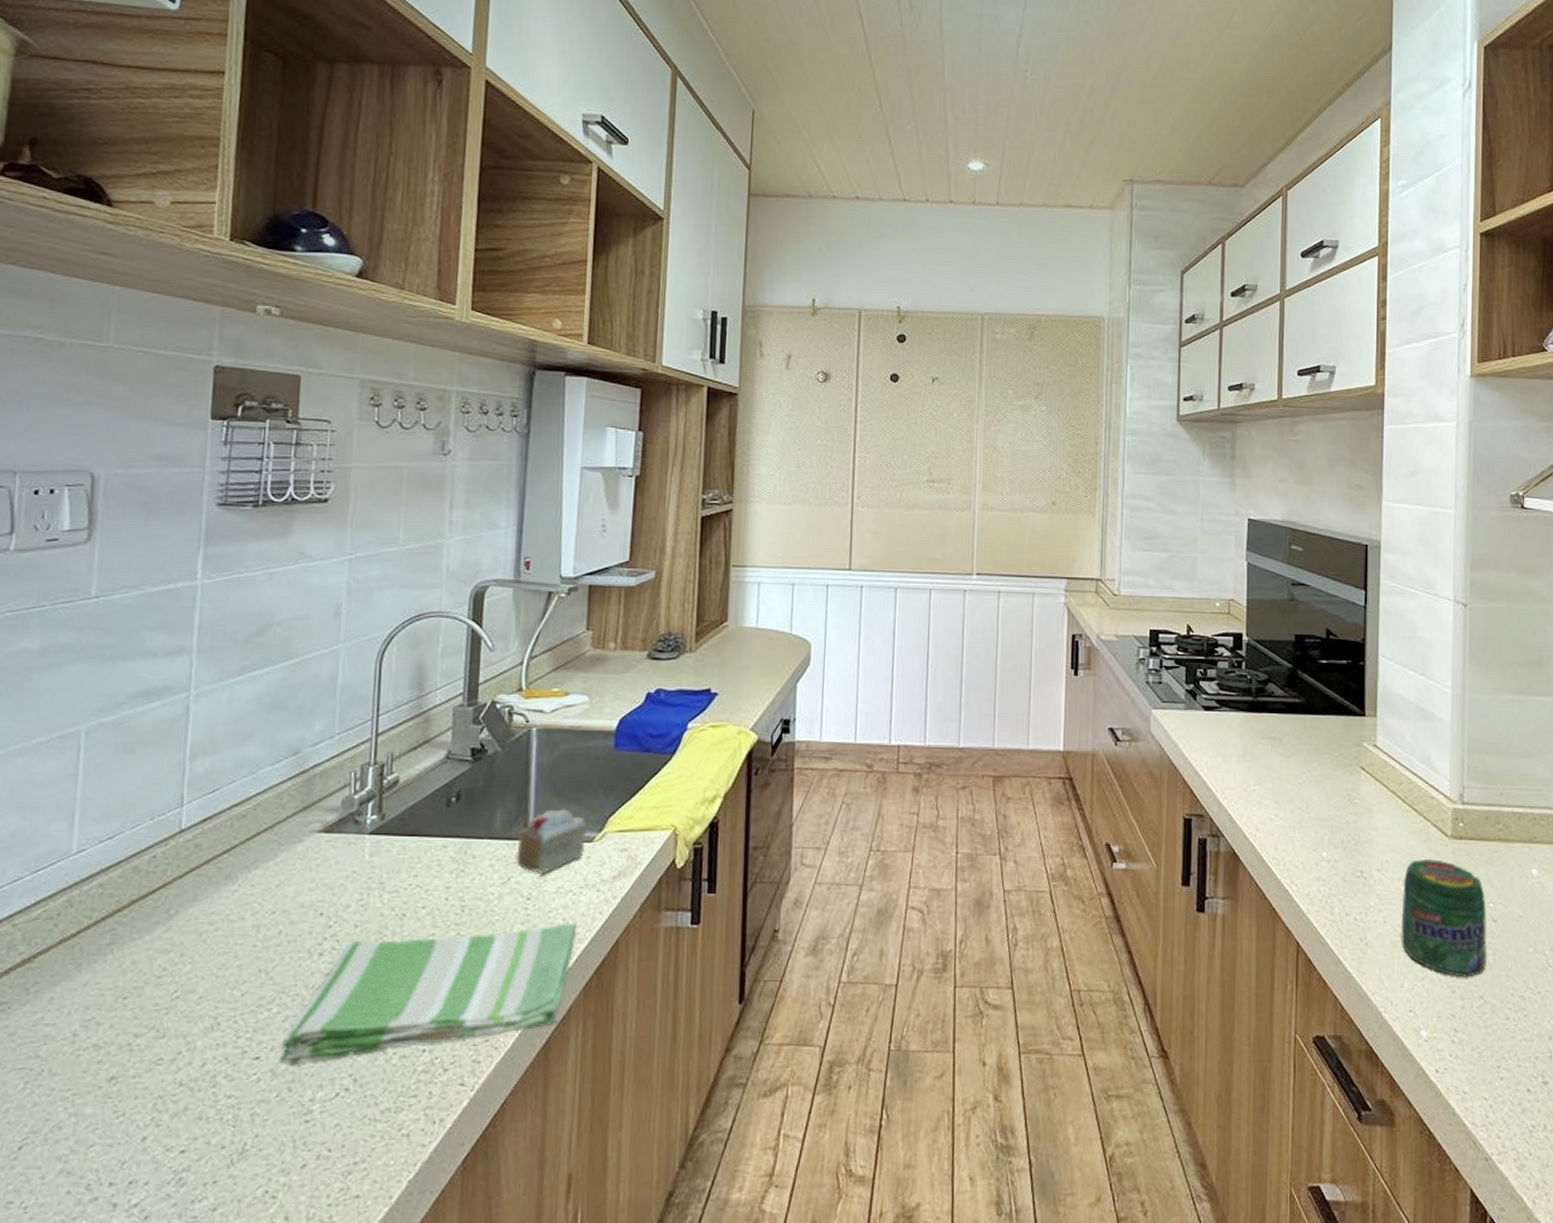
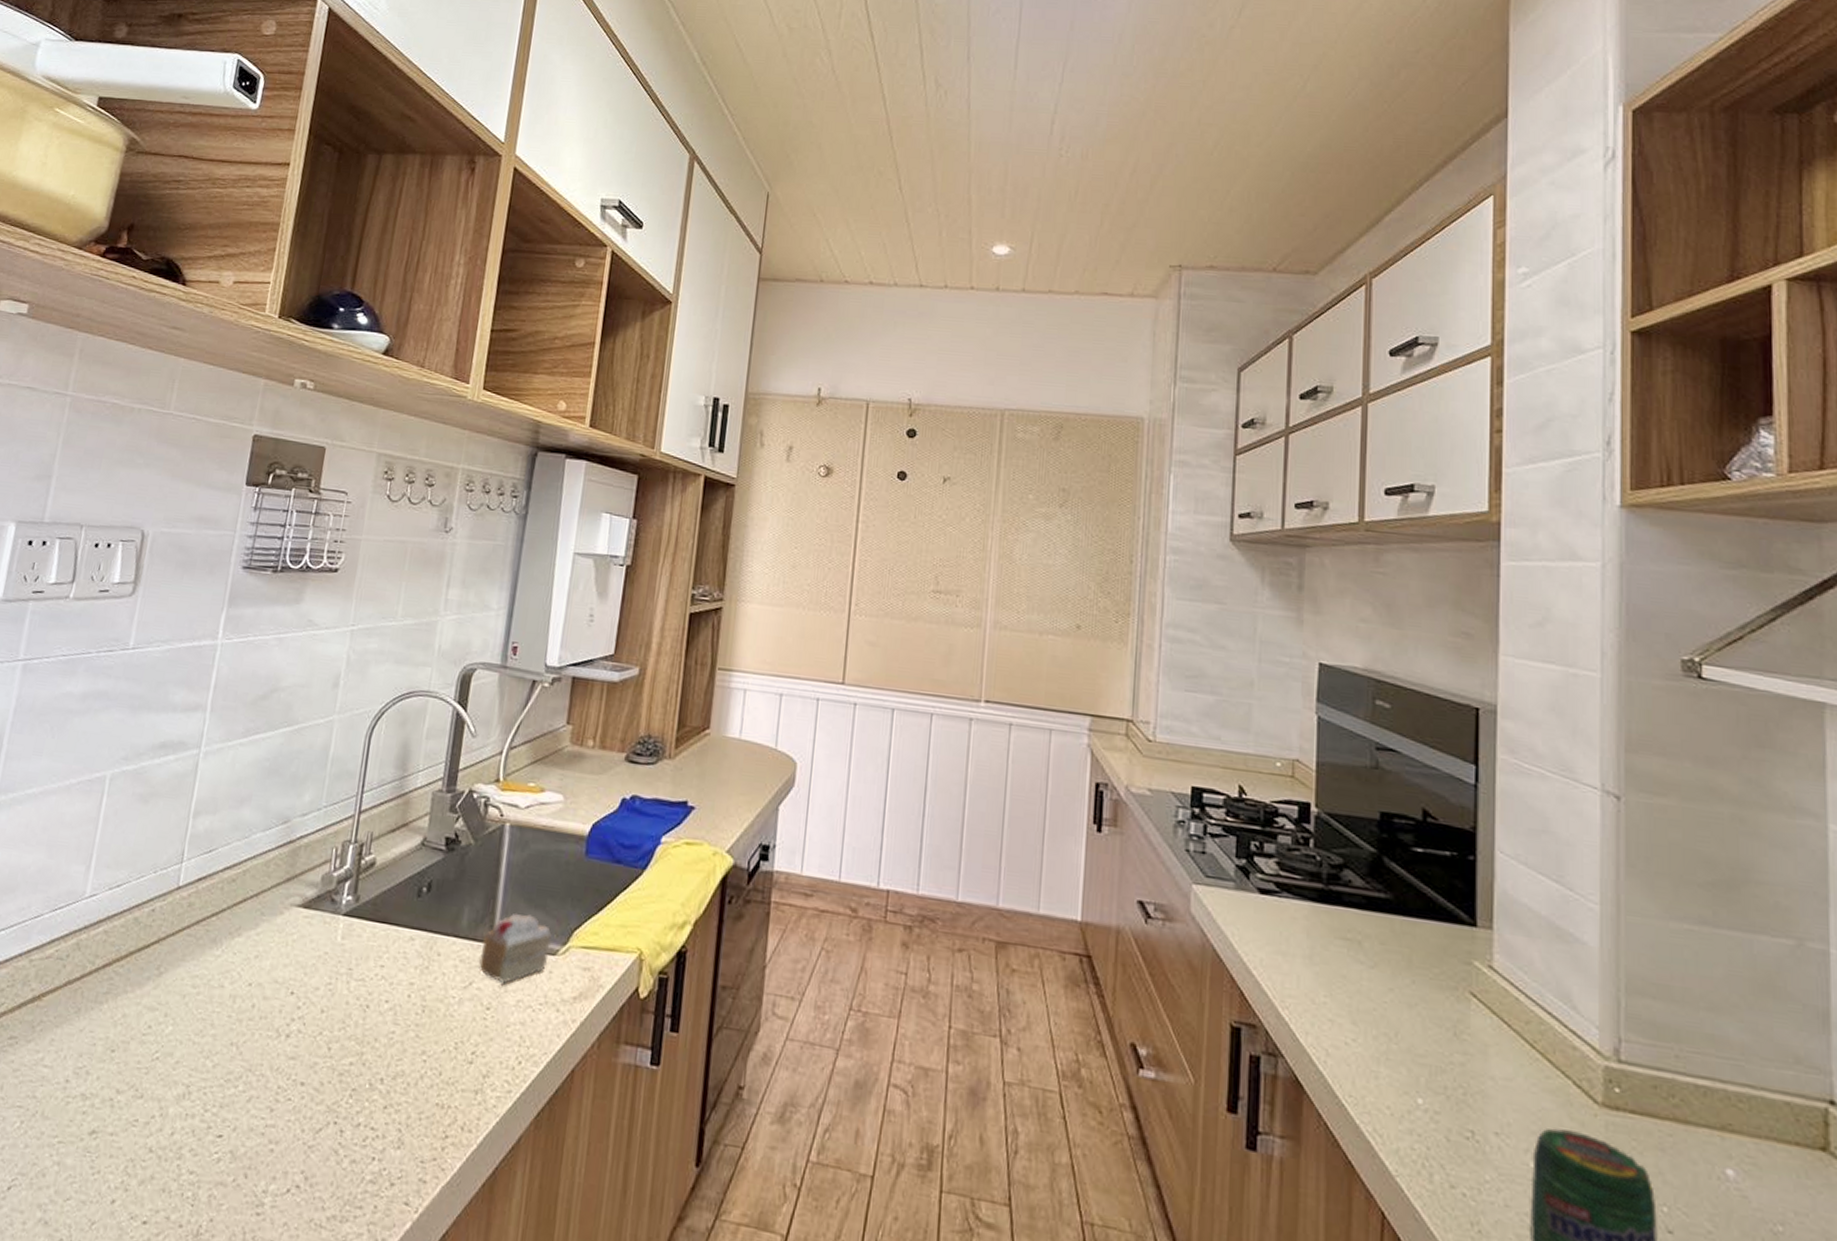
dish towel: present [279,922,578,1065] -> none [239,1026,534,1155]

